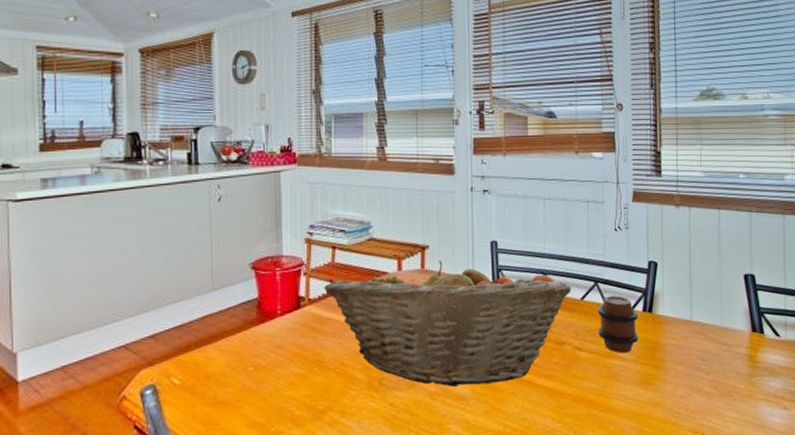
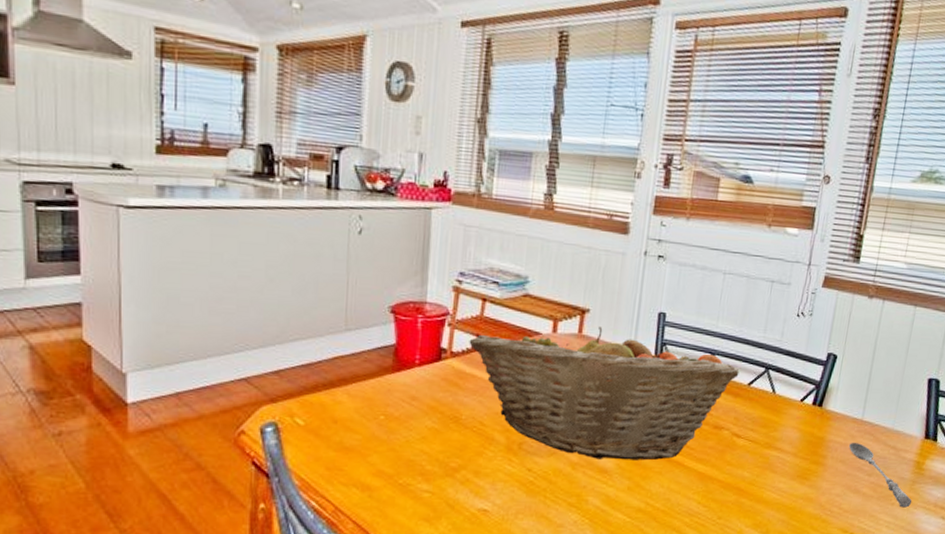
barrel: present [598,295,639,354] -> none [760,384,807,446]
soupspoon: none [684,343,753,402] -> present [849,443,912,508]

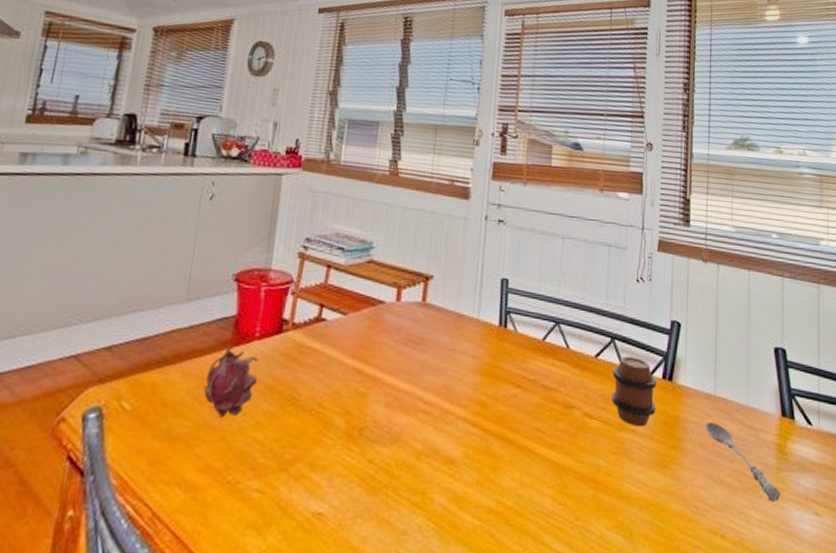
fruit: none [370,369,421,433] -> present [203,343,259,418]
fruit basket: present [469,327,740,461] -> none [311,294,585,448]
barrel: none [760,384,807,446] -> present [612,356,657,427]

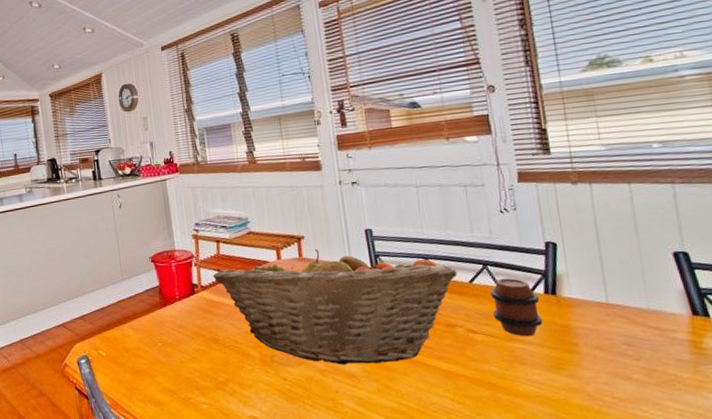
fruit: present [203,343,259,418] -> none [149,305,186,356]
fruit basket: none [311,294,585,448] -> present [213,249,458,365]
soupspoon: present [706,423,781,502] -> none [601,327,703,393]

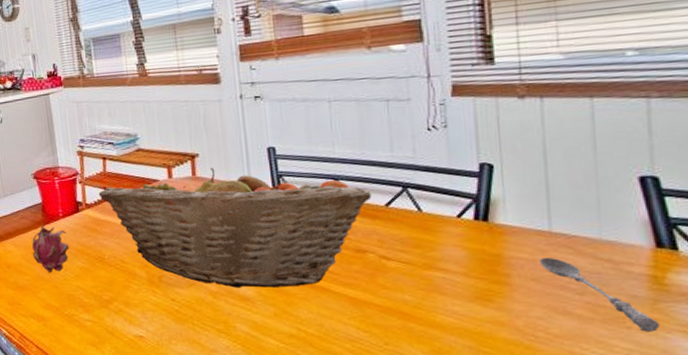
fruit: none [149,305,186,356] -> present [32,222,70,273]
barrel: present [490,278,543,337] -> none [409,202,470,266]
soupspoon: none [601,327,703,393] -> present [540,258,661,332]

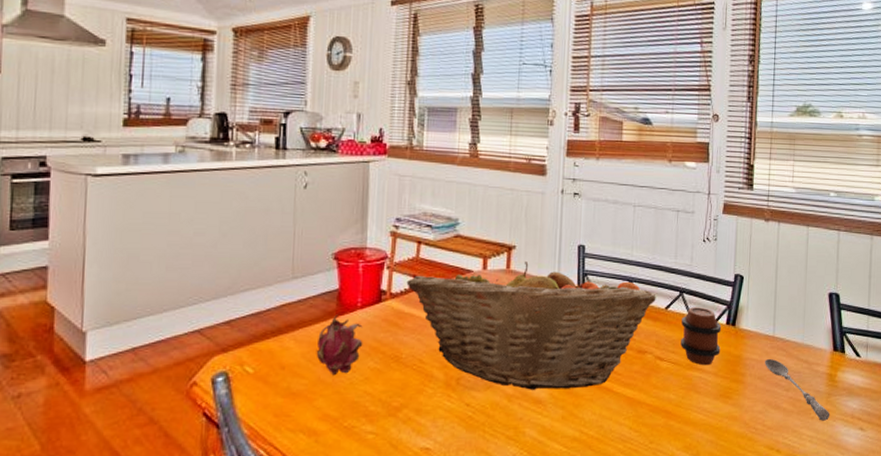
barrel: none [409,202,470,266] -> present [680,307,722,366]

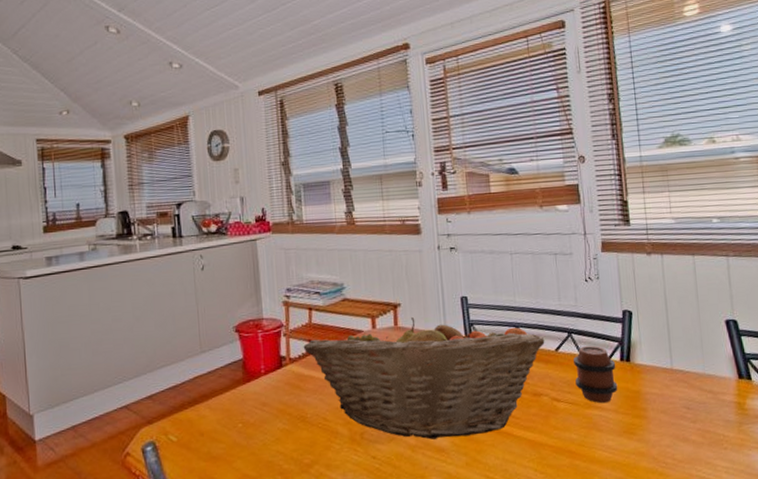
fruit: present [316,313,363,376] -> none [229,380,271,439]
soupspoon: present [765,359,830,421] -> none [666,392,745,451]

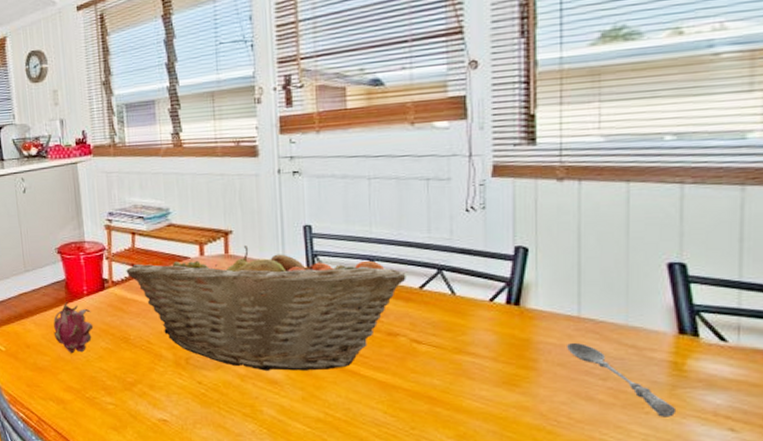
fruit: none [229,380,271,439] -> present [53,300,94,354]
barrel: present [573,346,618,404] -> none [443,285,500,350]
soupspoon: none [666,392,745,451] -> present [567,343,677,417]

